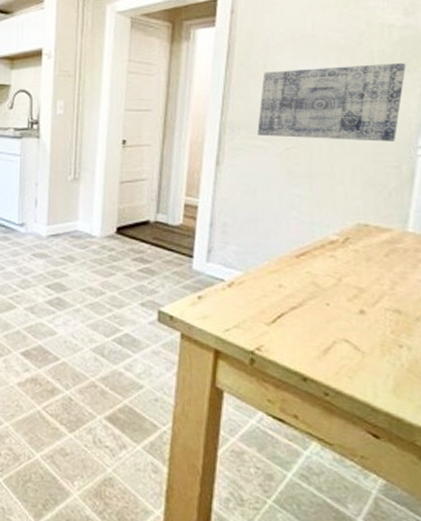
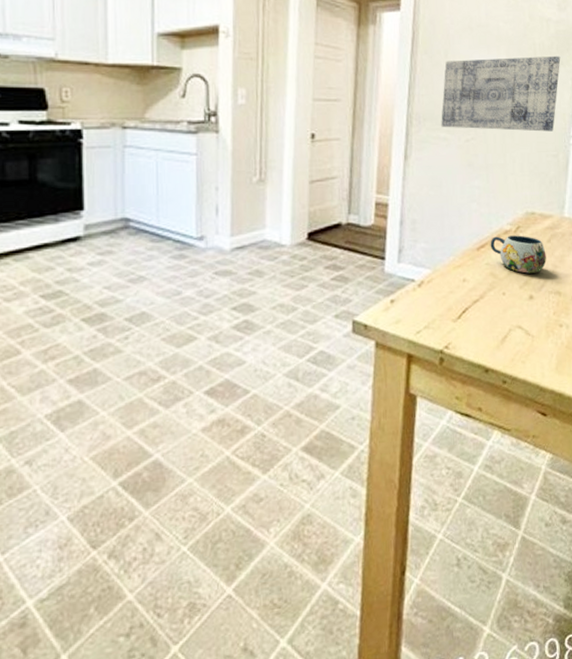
mug: none [312,245,383,288] -> present [490,235,546,274]

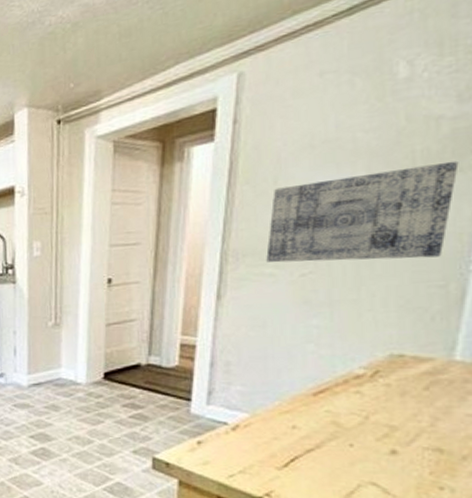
mug: present [490,235,546,274] -> none [332,381,421,425]

